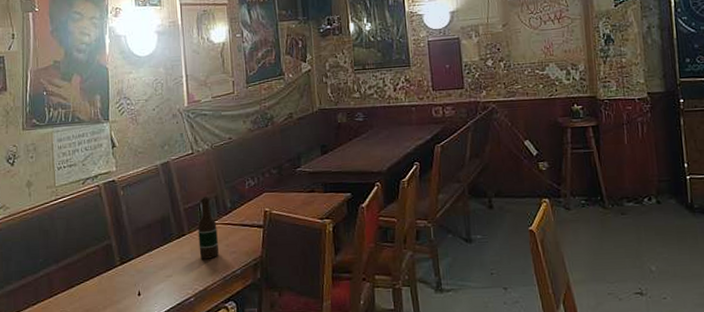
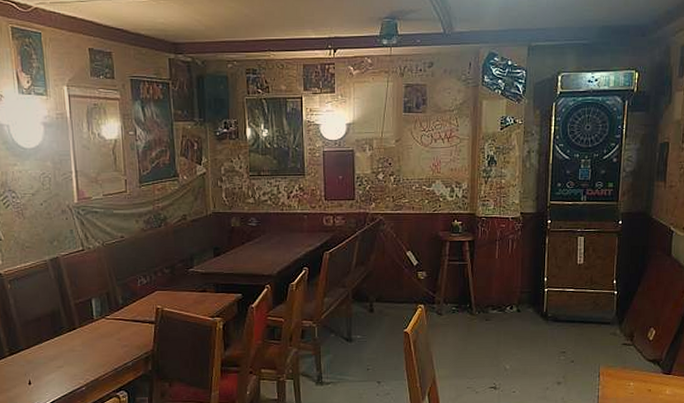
beer bottle: present [198,197,219,259] -> none [89,293,110,352]

